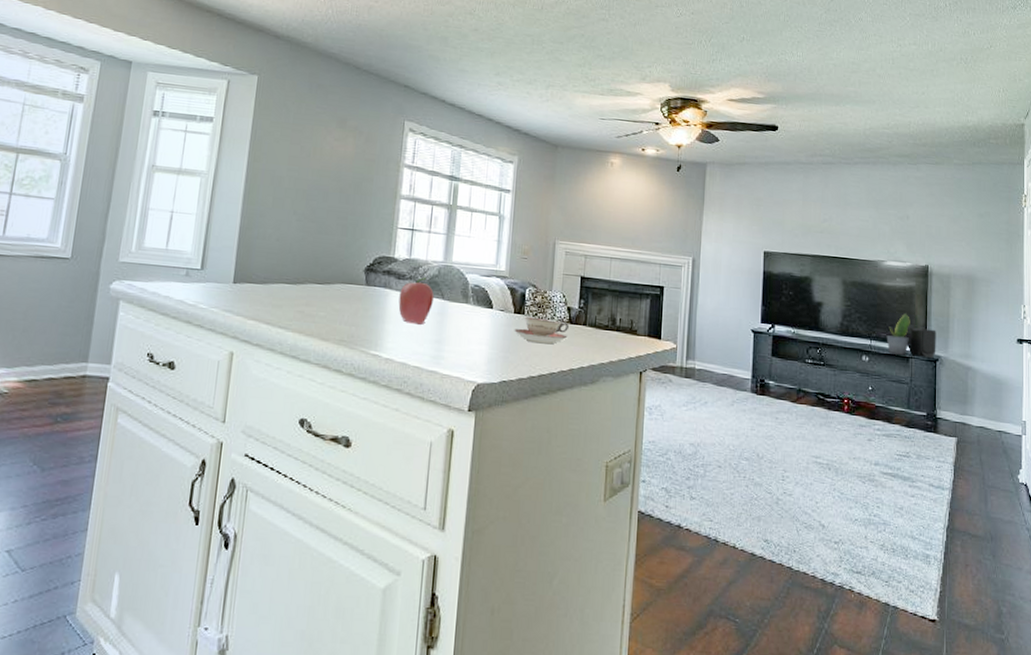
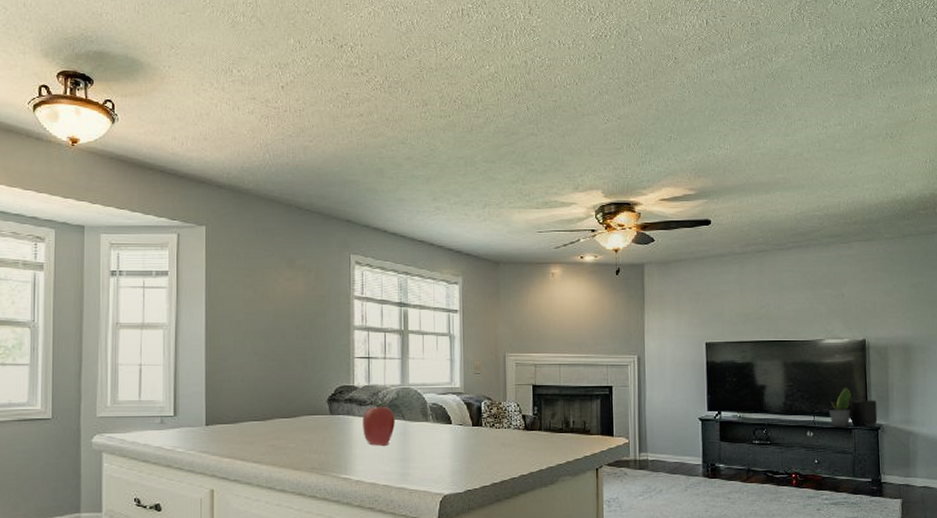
teacup: present [514,316,569,345] -> none [474,428,525,452]

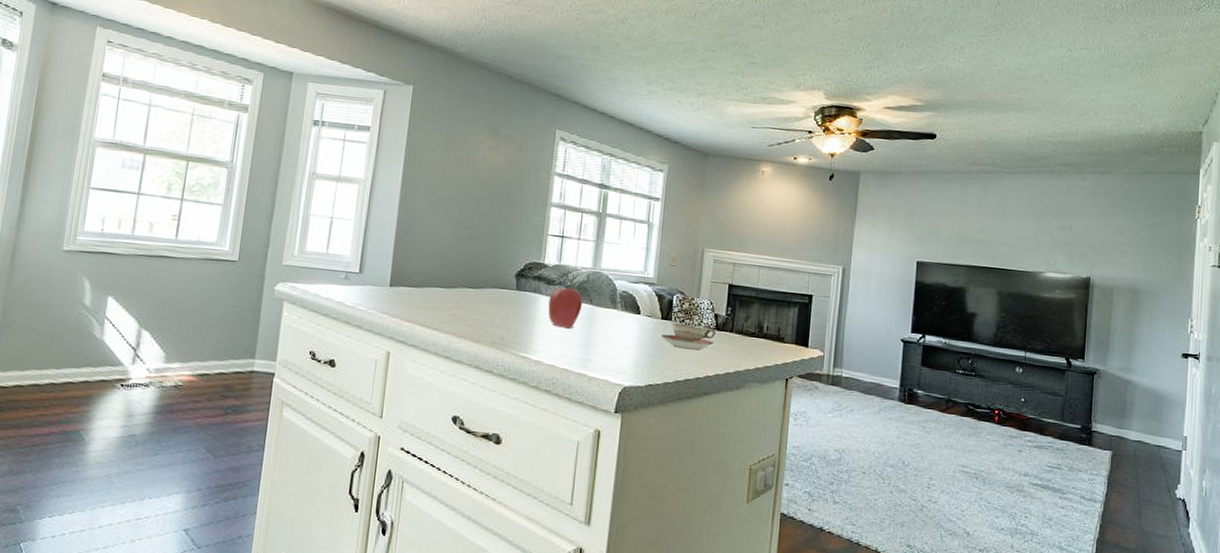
teacup: none [474,428,525,452] -> present [661,322,715,350]
potted plant: present [828,387,851,427] -> none [1042,325,1068,368]
speaker: present [851,400,878,428] -> none [1066,340,1096,372]

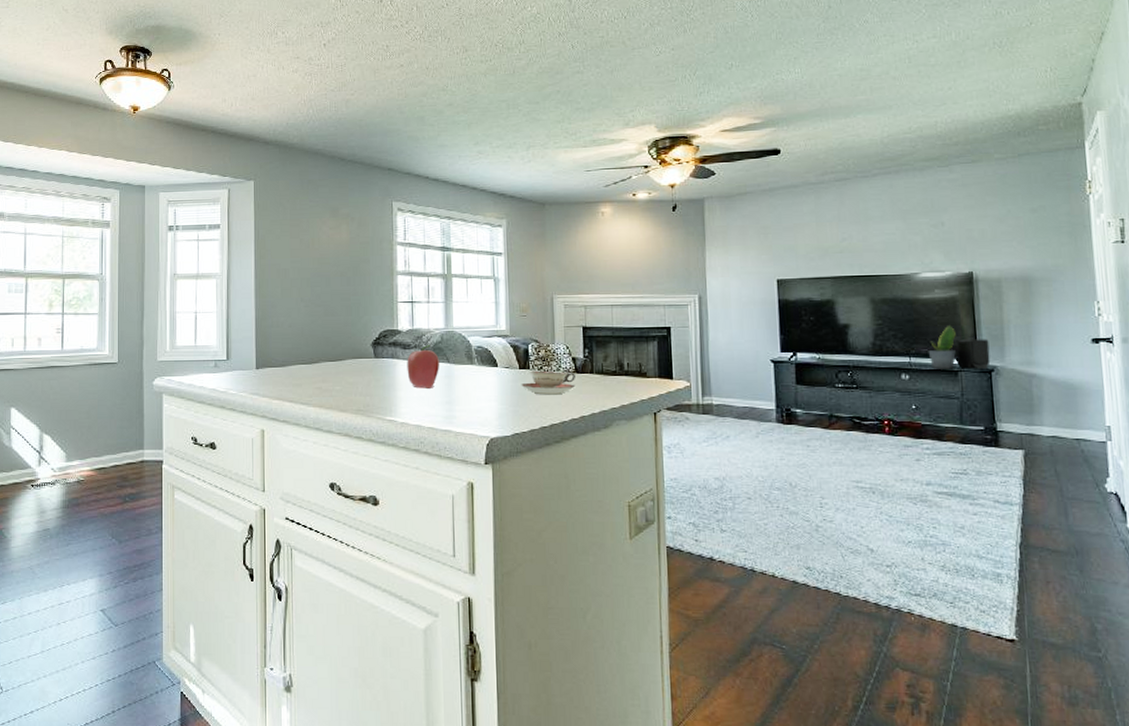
potted plant: none [1042,325,1068,368] -> present [928,324,956,369]
speaker: none [1066,340,1096,372] -> present [956,339,991,370]

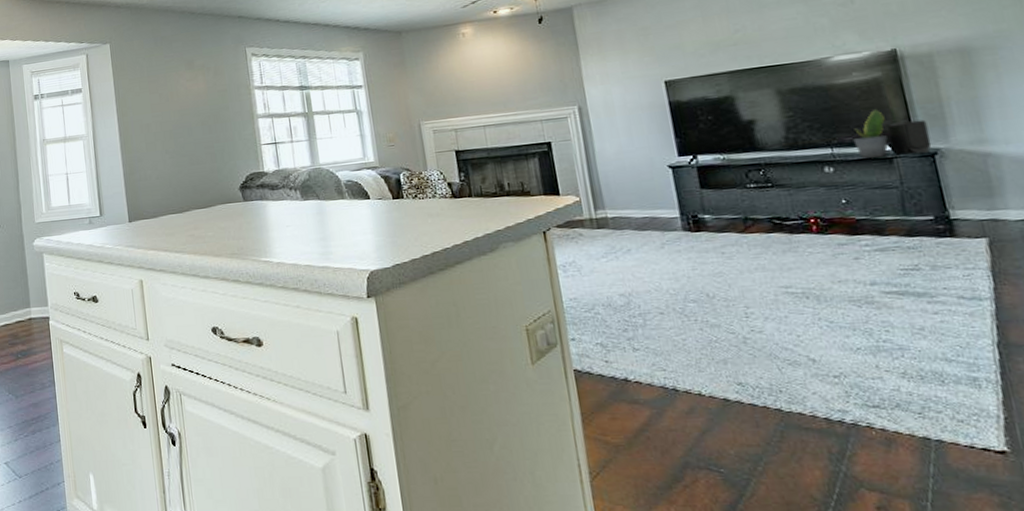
fruit: present [407,344,440,389] -> none [276,182,311,227]
teacup: present [521,370,576,395] -> none [396,197,455,224]

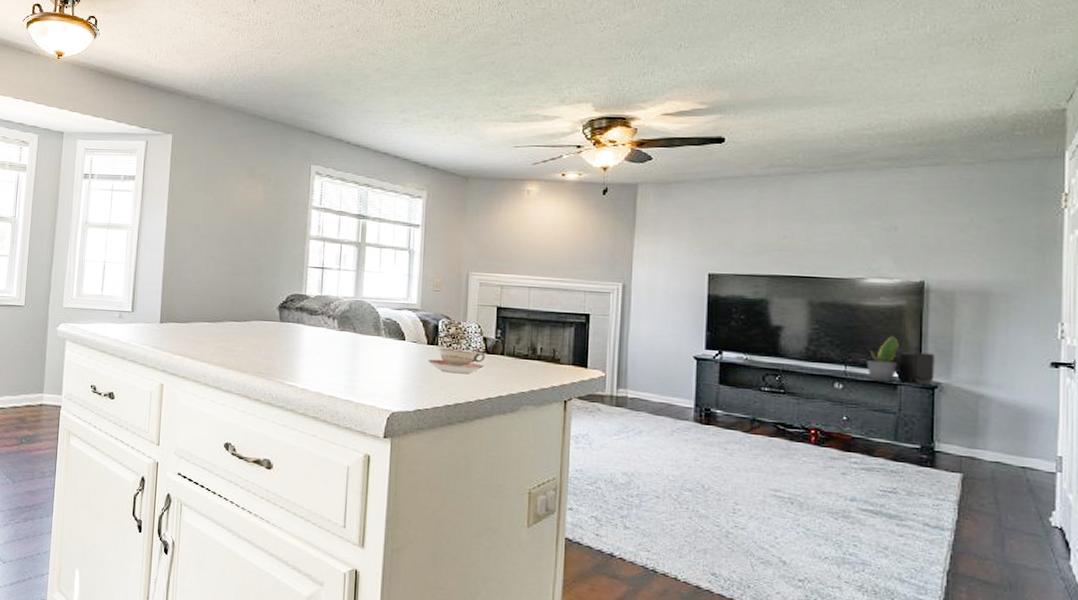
teacup: none [396,197,455,224] -> present [428,347,485,374]

